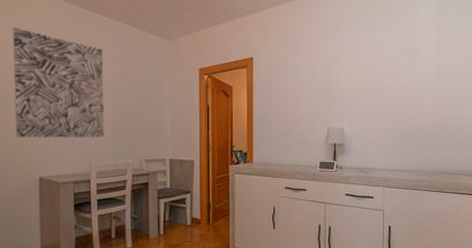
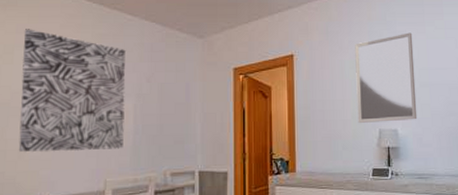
home mirror: none [309,39,363,122] -> present [355,32,418,124]

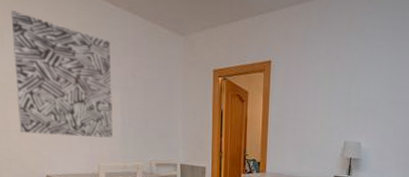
home mirror: present [355,32,418,124] -> none [326,47,389,135]

